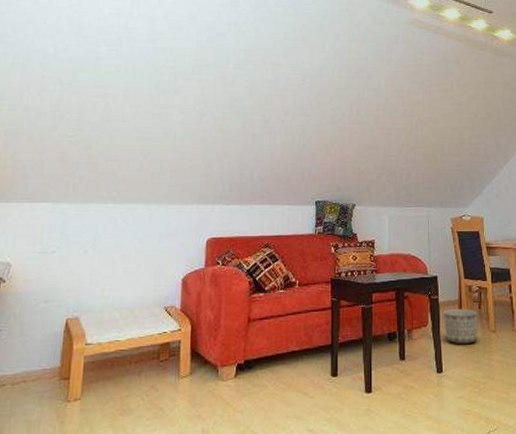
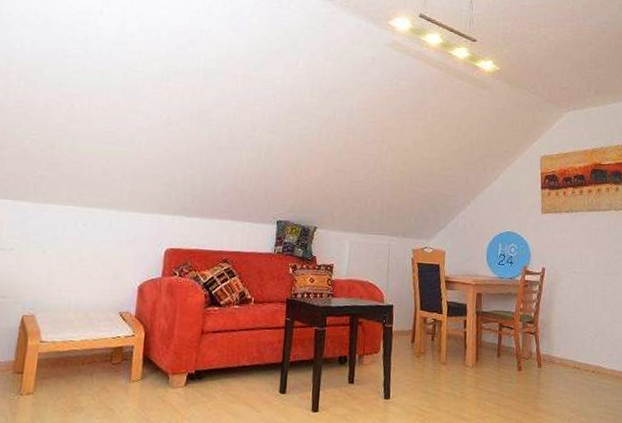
planter: present [444,309,478,345] -> none [396,339,430,375]

